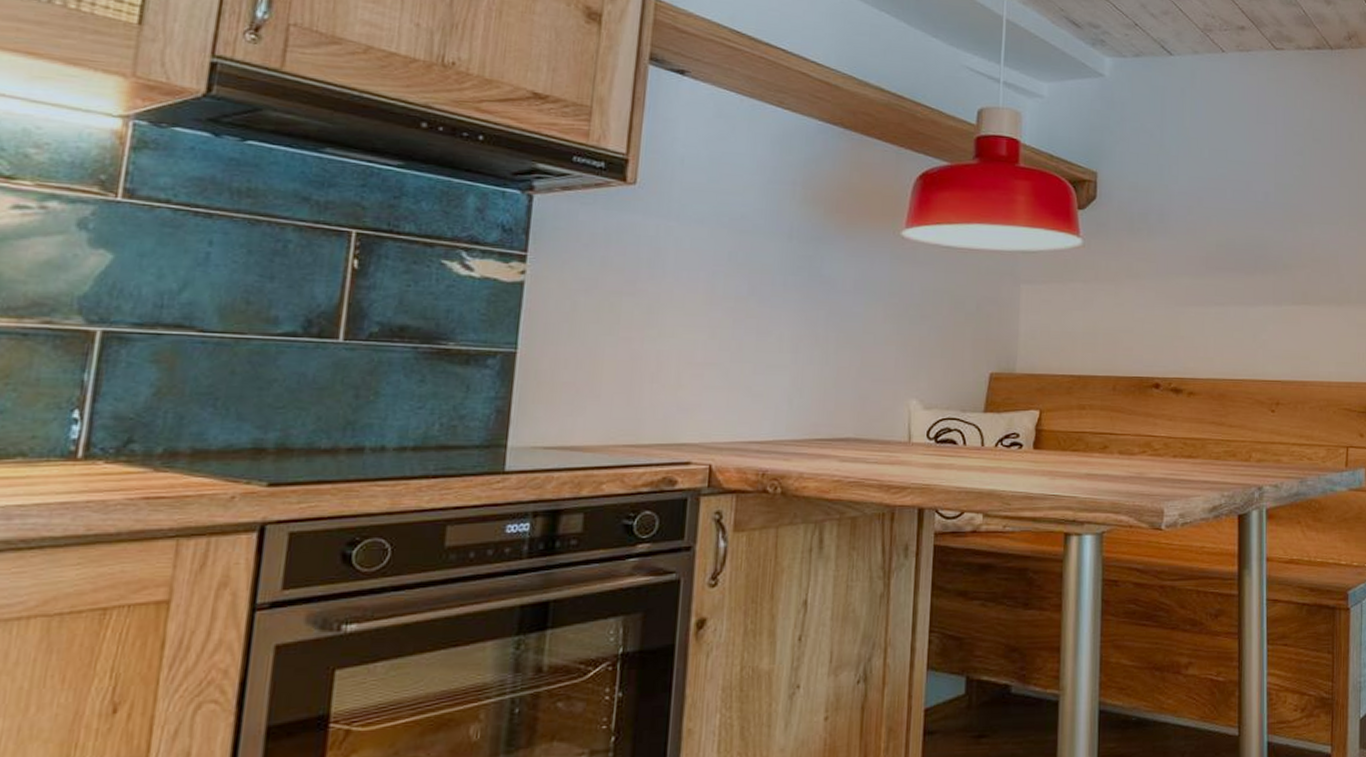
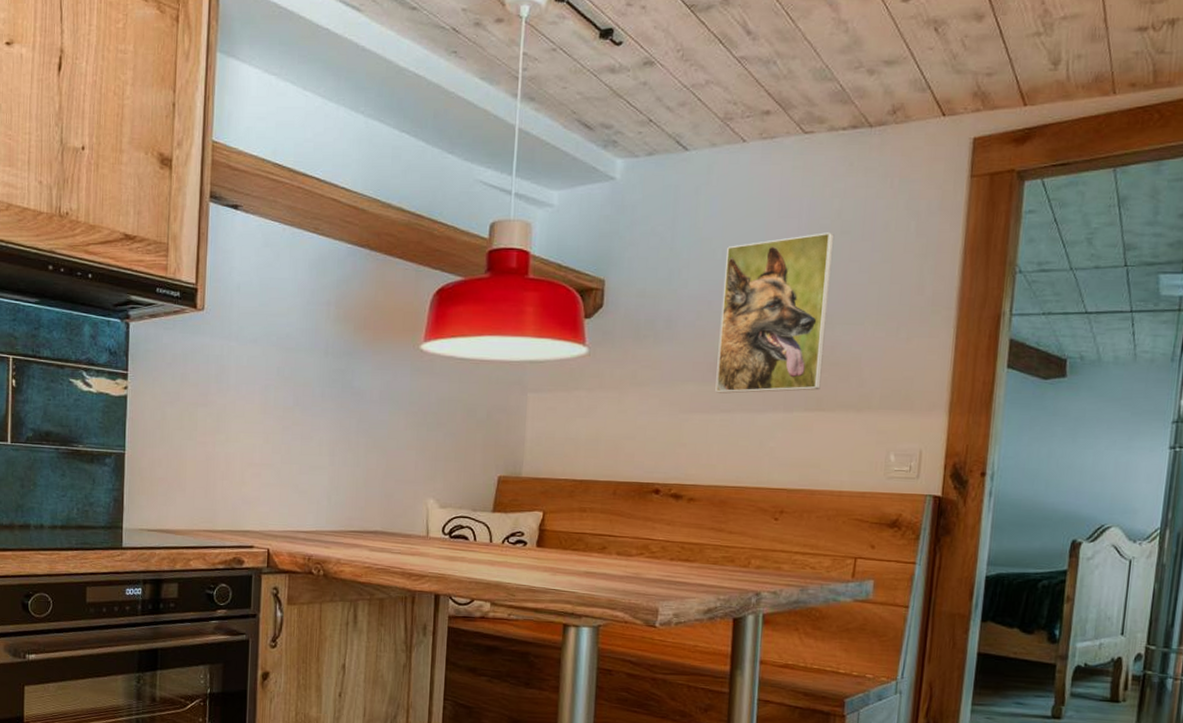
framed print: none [1209,138,1308,287] -> present [715,231,835,394]

